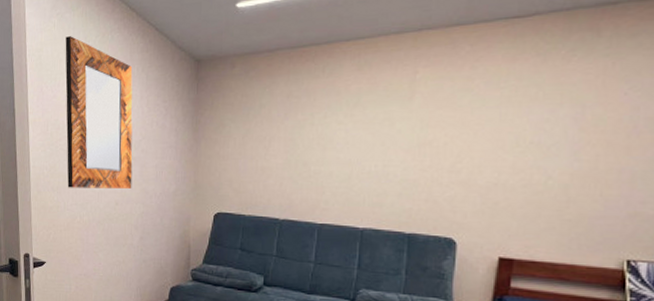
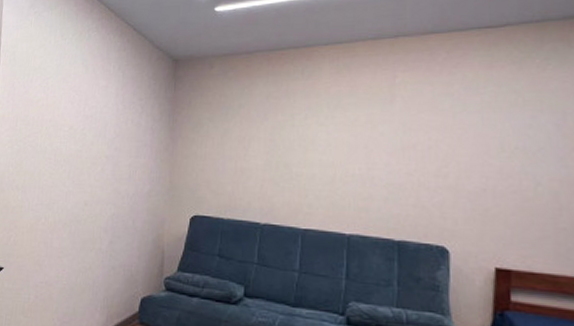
home mirror: present [65,36,133,188] -> none [33,34,109,188]

